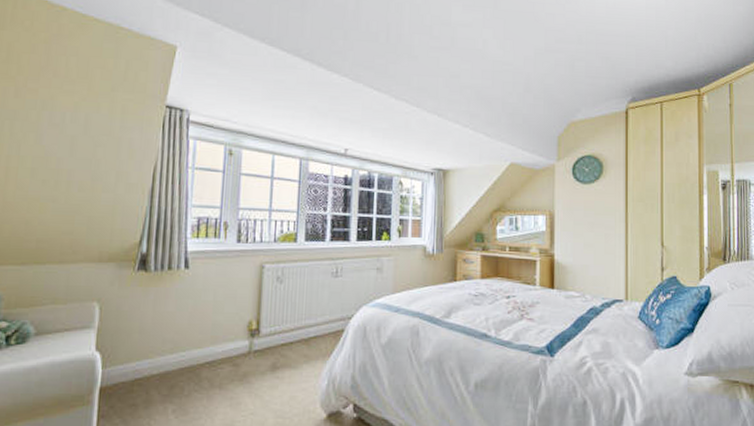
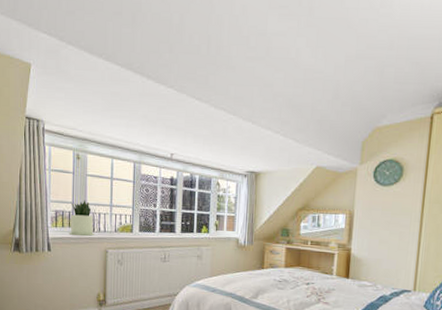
planter: none [214,204,248,249] -> present [69,200,94,237]

